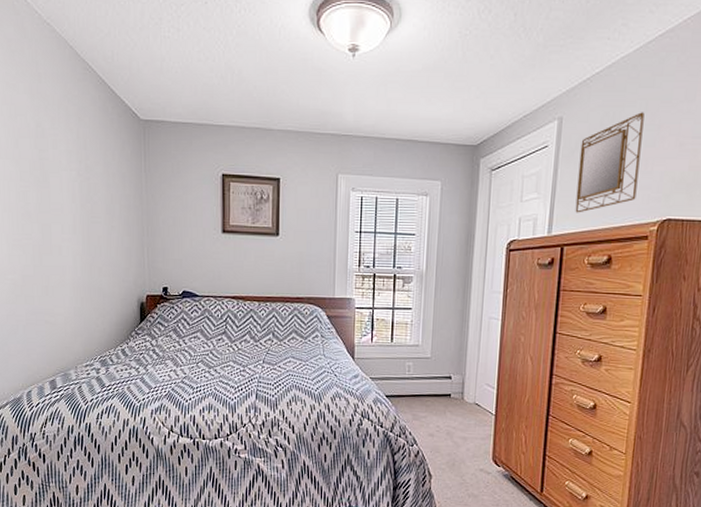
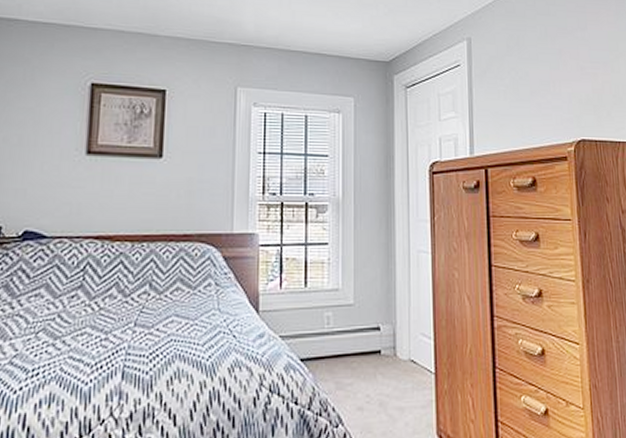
home mirror: present [575,112,645,213] -> none [491,37,550,133]

